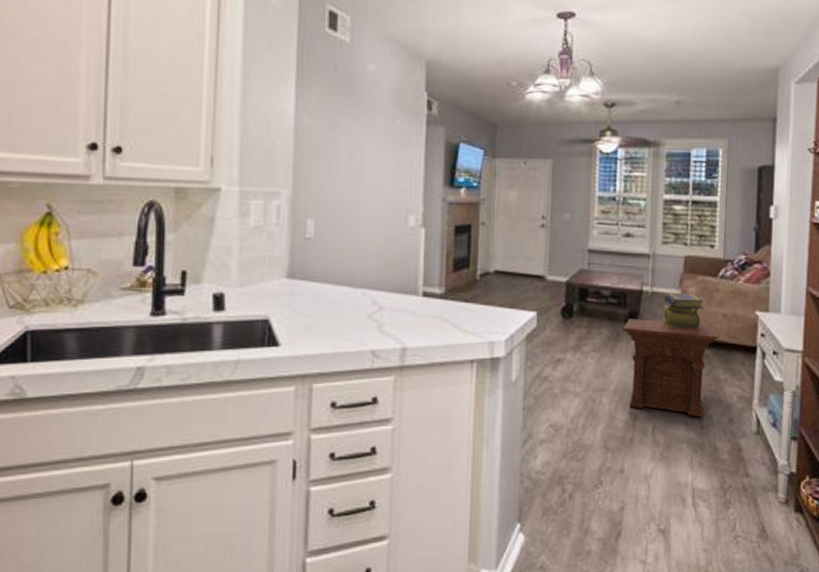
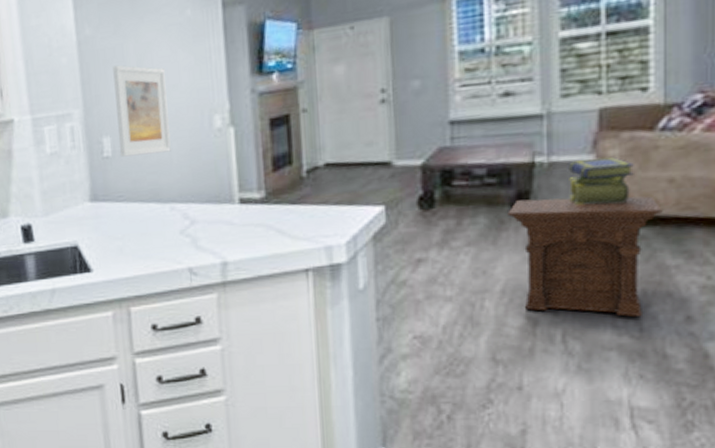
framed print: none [321,155,371,242] -> present [113,65,171,157]

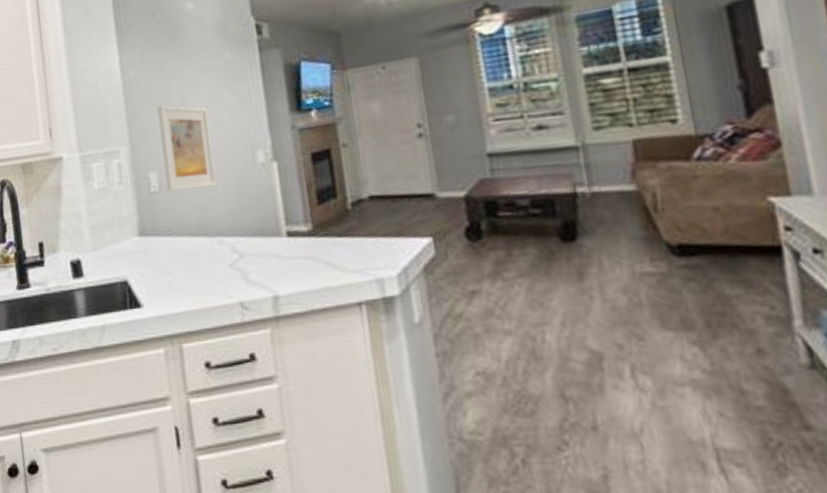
side table: present [507,196,663,316] -> none [556,224,713,349]
stack of books: present [567,157,634,205] -> none [609,187,677,235]

